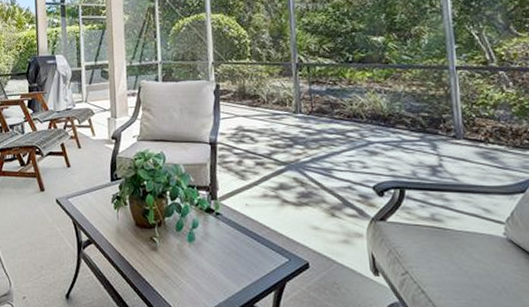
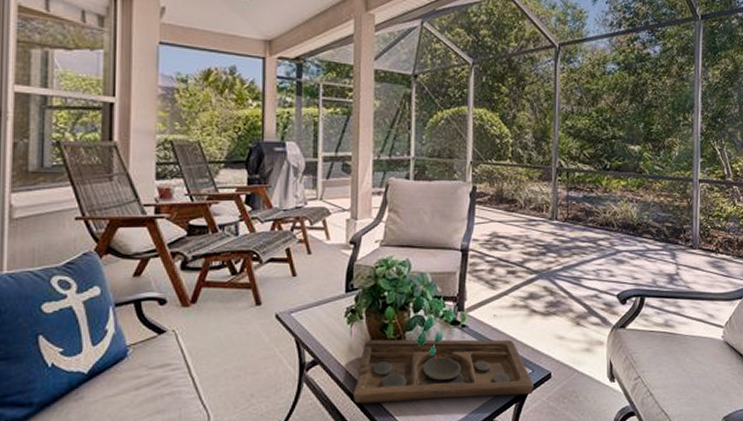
decorative tray: none [124,223,292,283] -> present [354,339,534,404]

